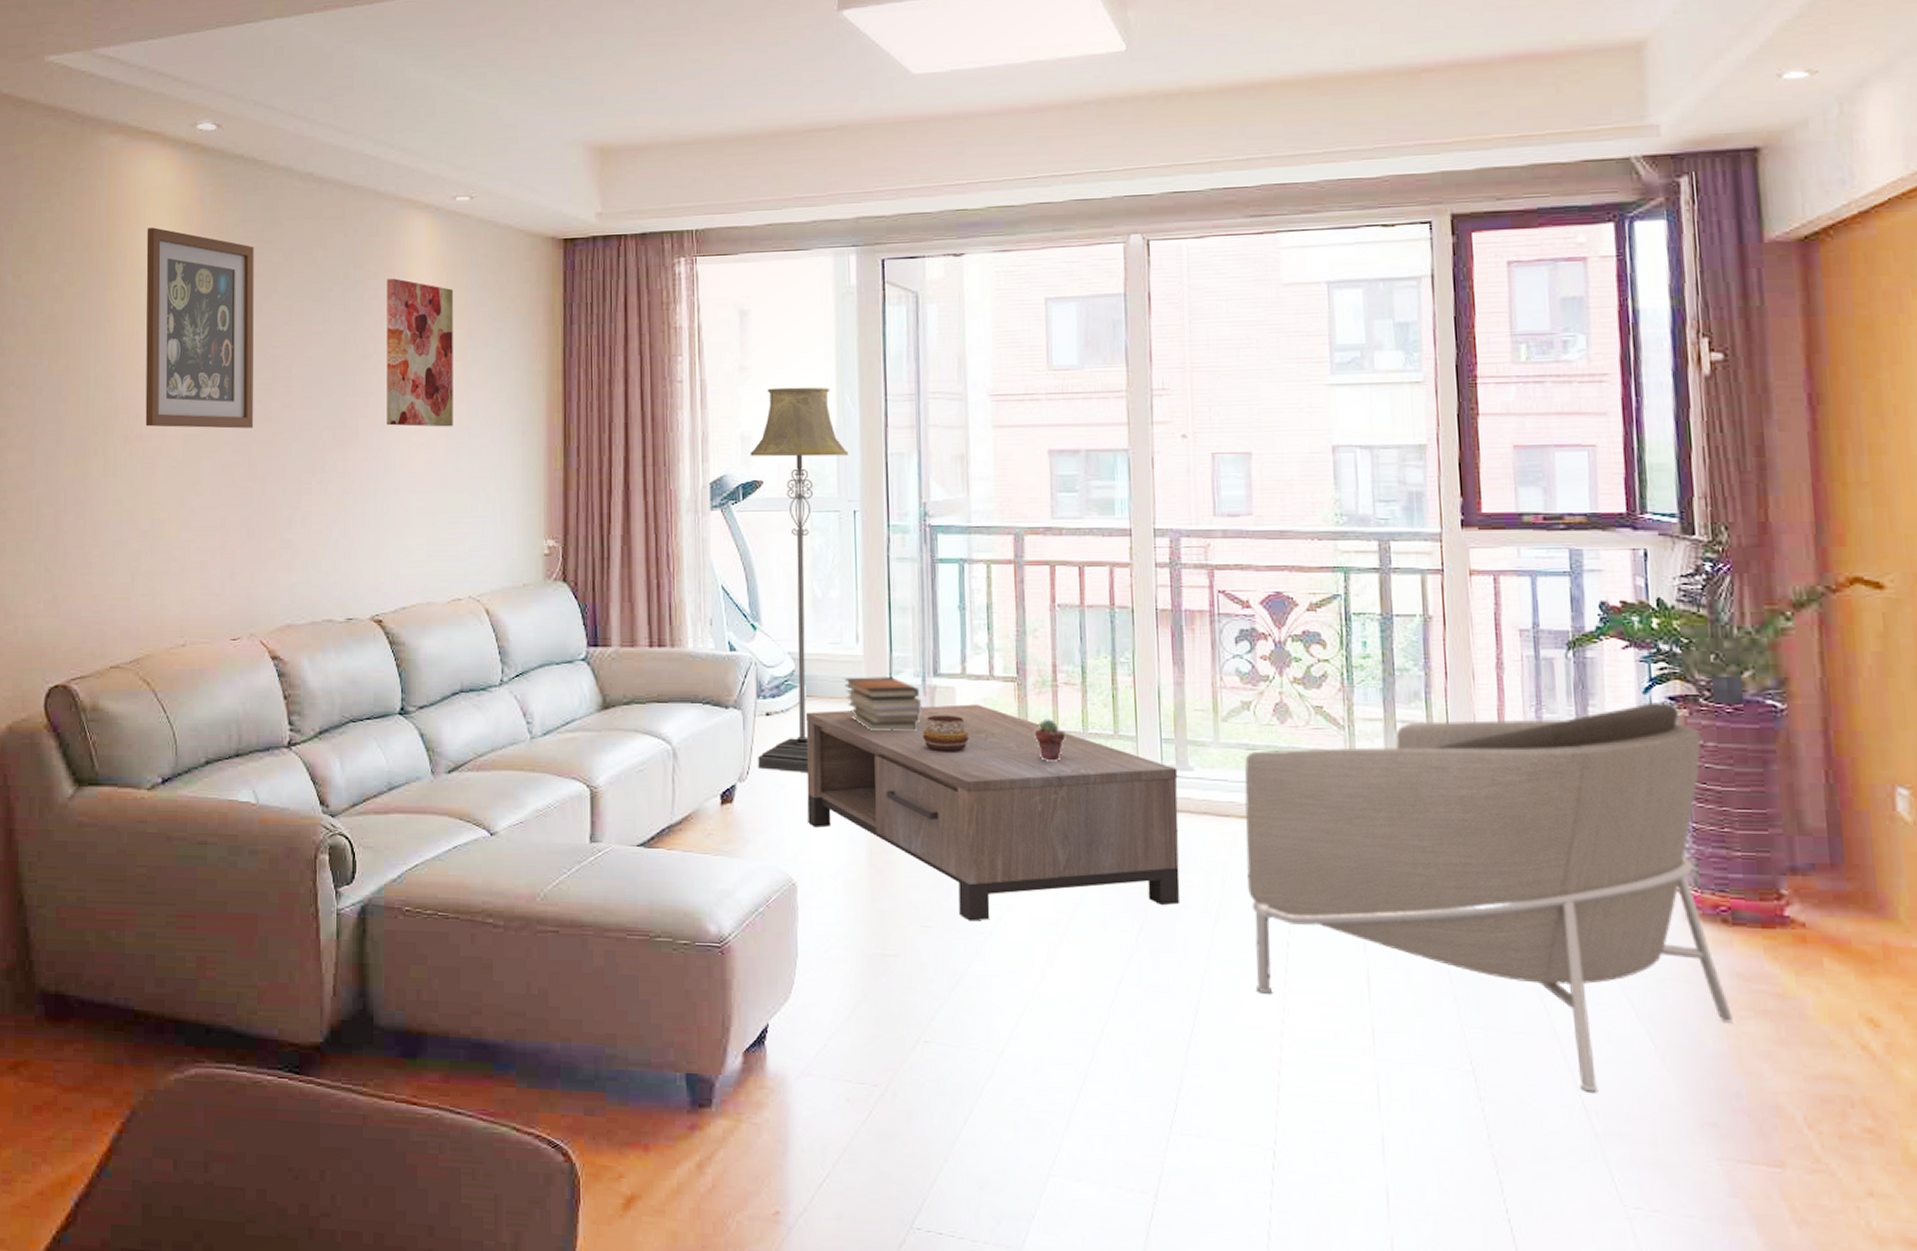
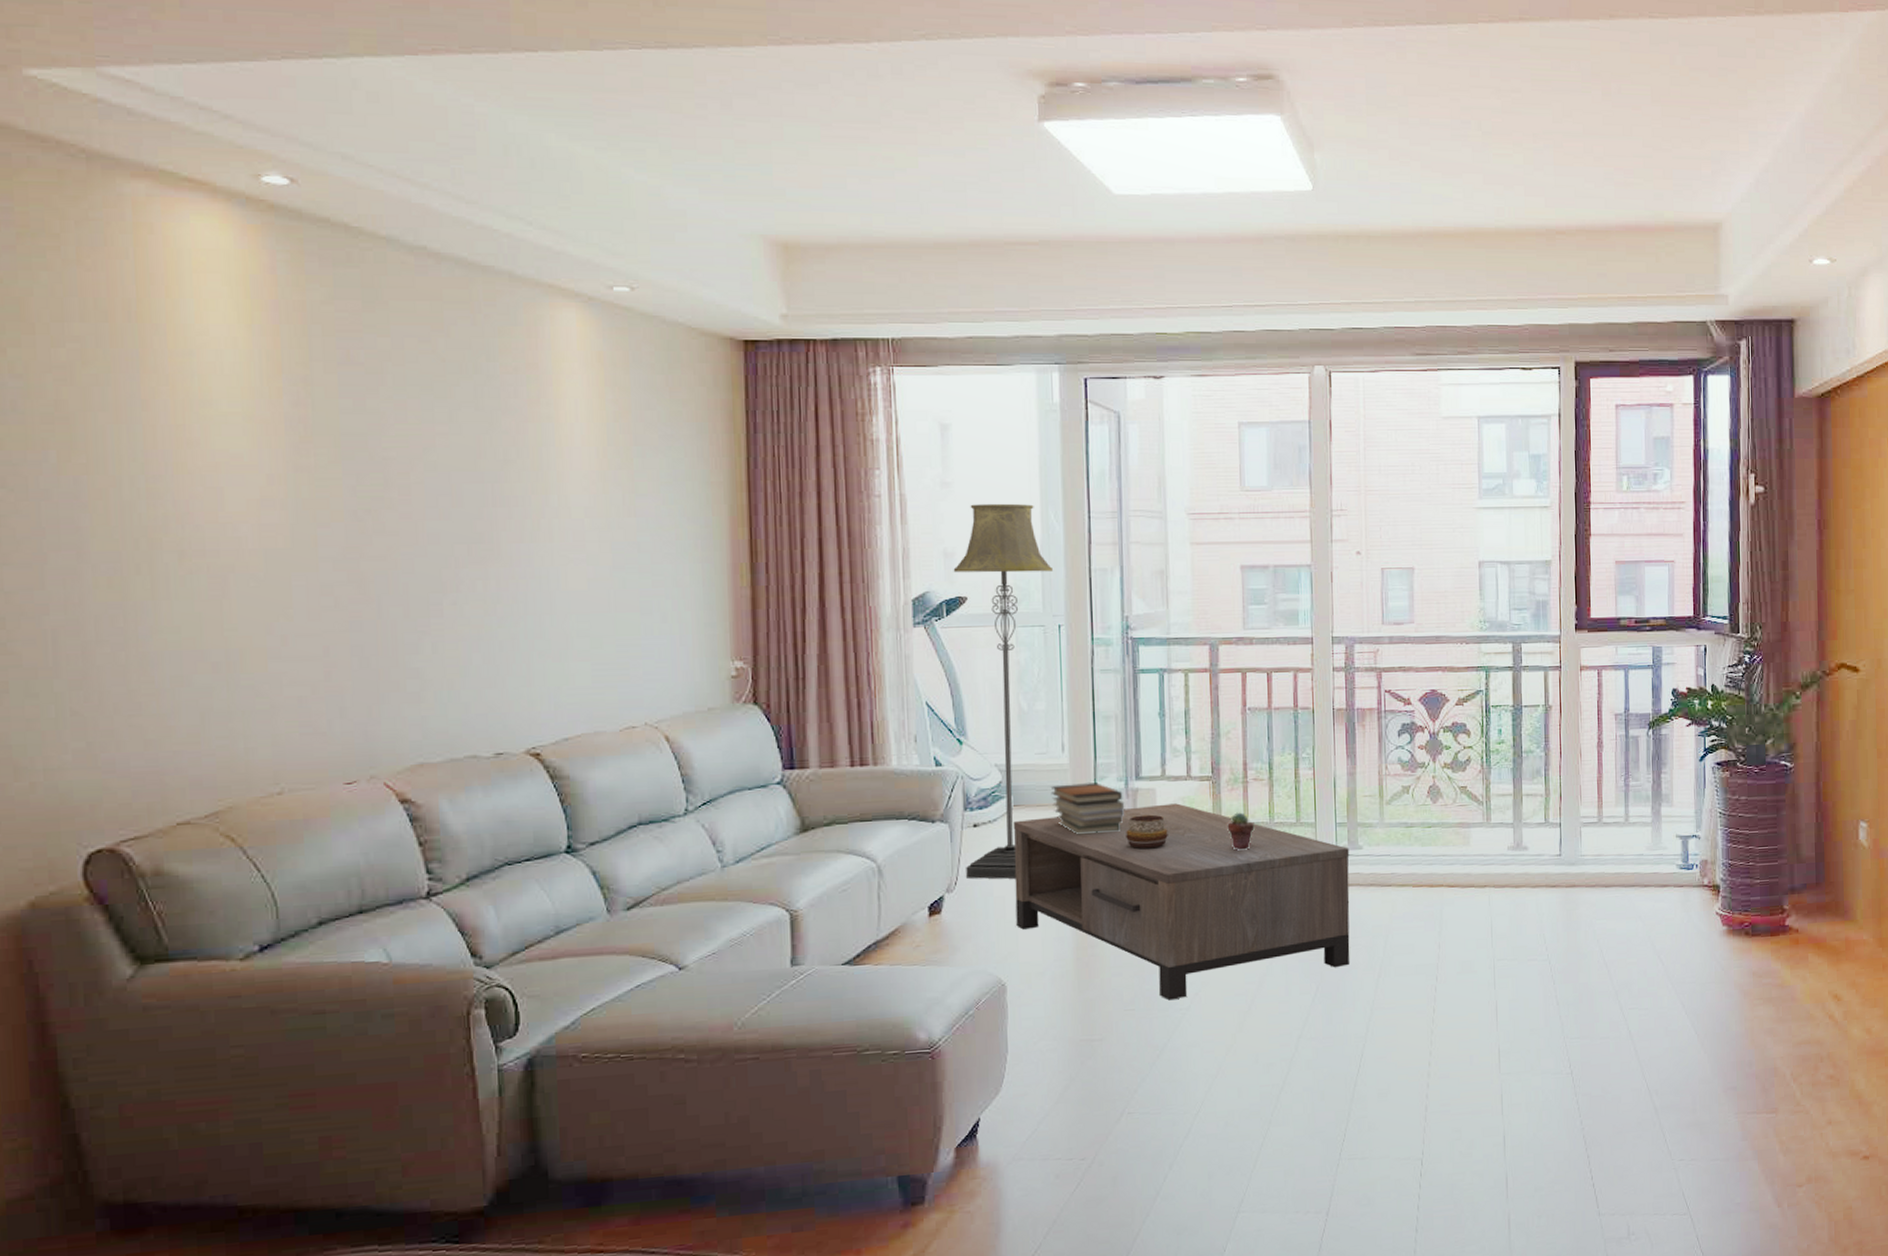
wall art: present [145,227,254,429] -> none [195,299,361,542]
wall art: present [387,278,453,427] -> none [529,375,619,542]
armchair: present [1244,702,1734,1092] -> none [1403,767,1750,1077]

